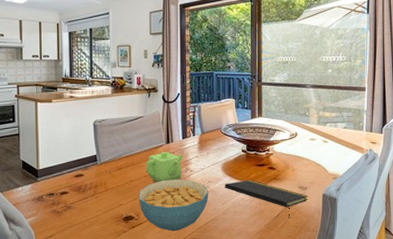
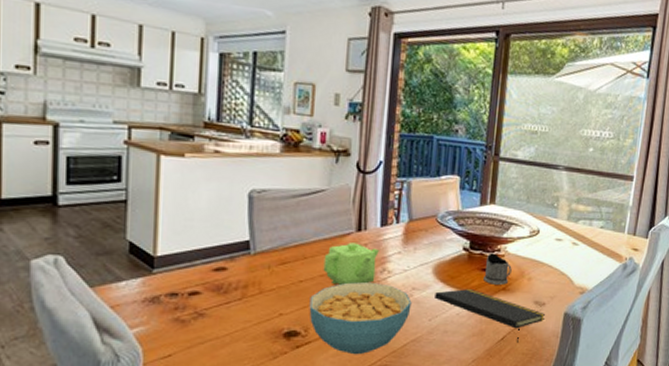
tea glass holder: none [259,152,279,176] -> present [483,252,512,285]

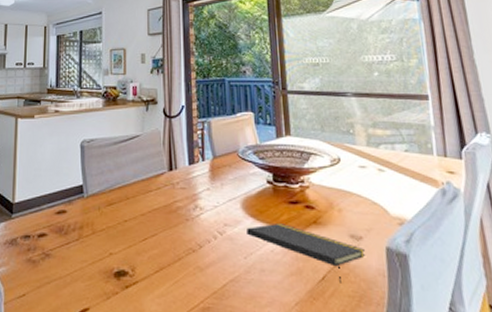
cereal bowl: present [309,281,412,355] -> none [134,219,226,296]
teapot: present [323,243,379,285] -> none [143,182,190,223]
tea glass holder: present [483,252,512,285] -> none [292,184,320,218]

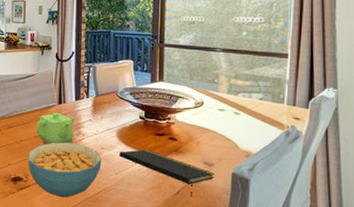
cereal bowl: none [134,219,226,296] -> present [28,142,102,198]
teapot: none [143,182,190,223] -> present [36,112,75,144]

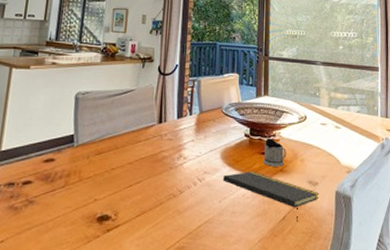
cereal bowl: present [28,142,102,198] -> none [118,167,204,238]
teapot: present [36,112,75,144] -> none [131,133,176,171]
tea glass holder: none [158,120,182,147] -> present [263,138,286,167]

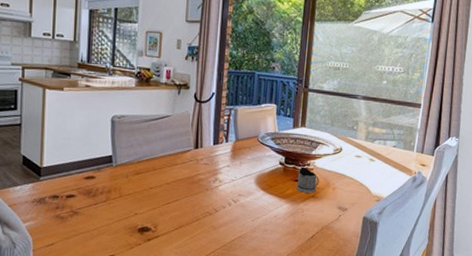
notepad: present [223,172,320,222] -> none [257,196,348,241]

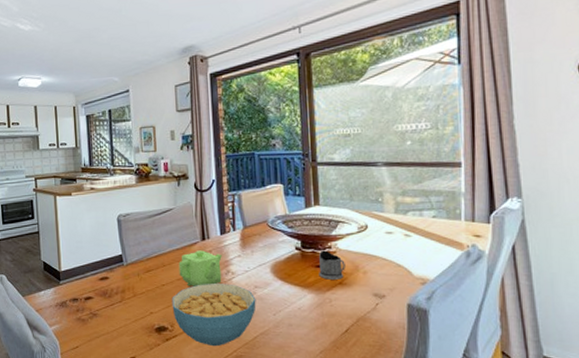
cereal bowl: none [157,189,238,248] -> present [172,282,256,347]
teapot: none [168,158,212,191] -> present [178,250,222,286]

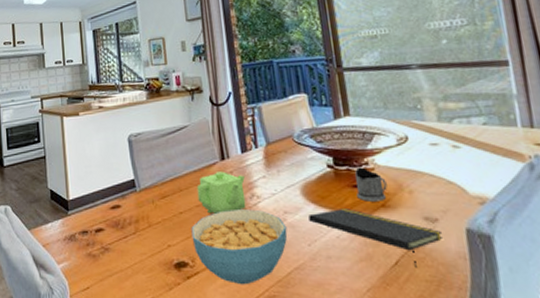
notepad: none [276,285,388,335] -> present [308,209,443,268]

